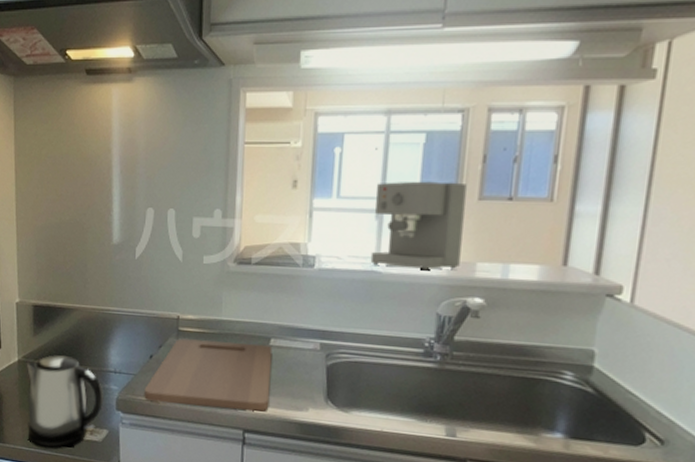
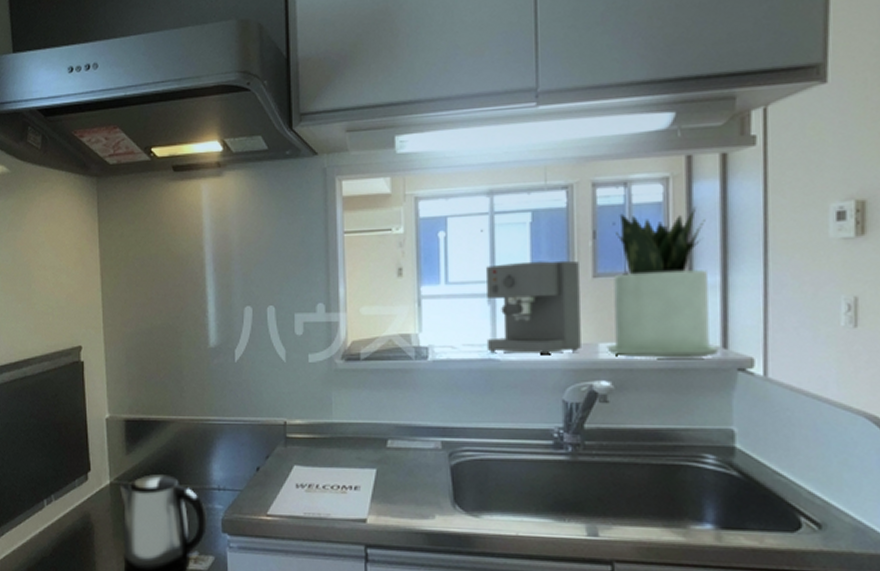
cutting board: present [144,338,273,412] -> none [252,446,391,523]
planter: none [483,137,595,283] -> present [606,206,721,358]

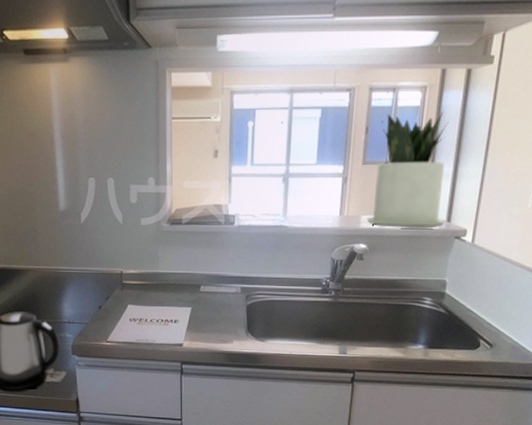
coffee maker: present [486,260,581,355] -> none [279,149,353,224]

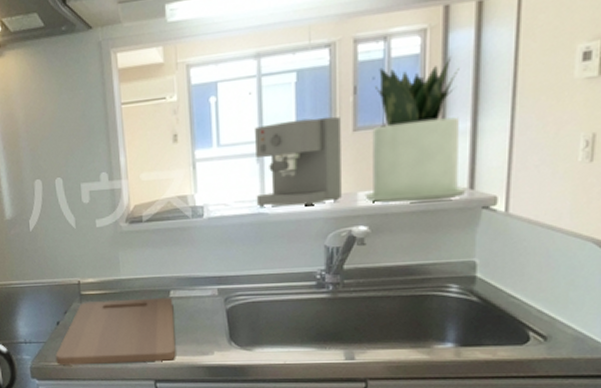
cutting board: none [96,290,202,346] -> present [56,297,176,366]
coffee maker: none [279,149,353,224] -> present [255,116,342,208]

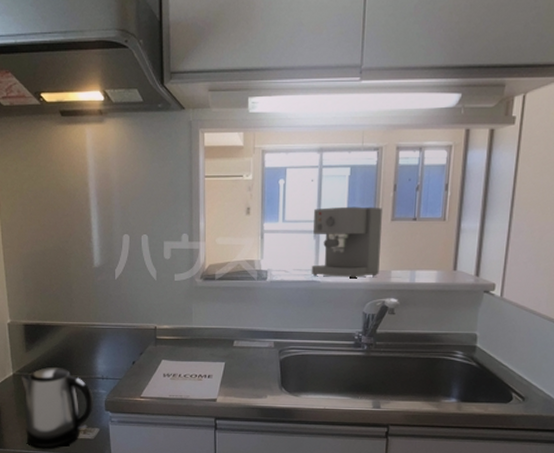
cutting board: present [56,297,176,366] -> none [129,345,236,402]
planter: present [364,56,468,204] -> none [397,169,475,283]

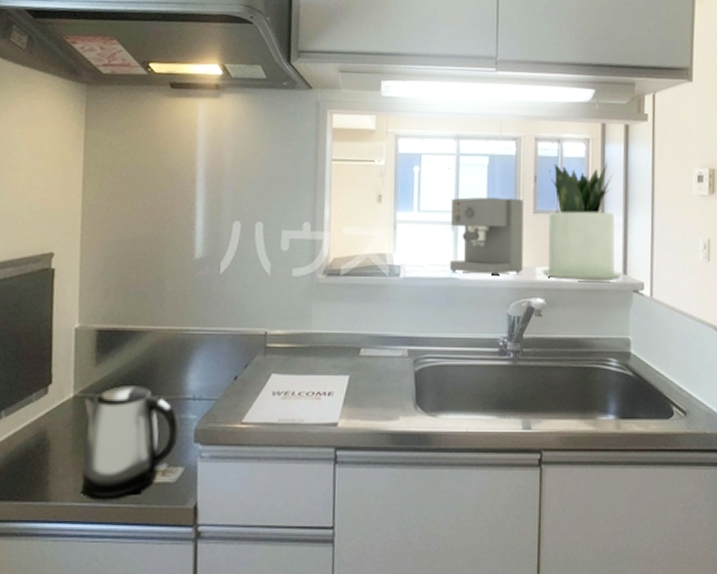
planter: none [397,169,475,283] -> present [542,163,622,282]

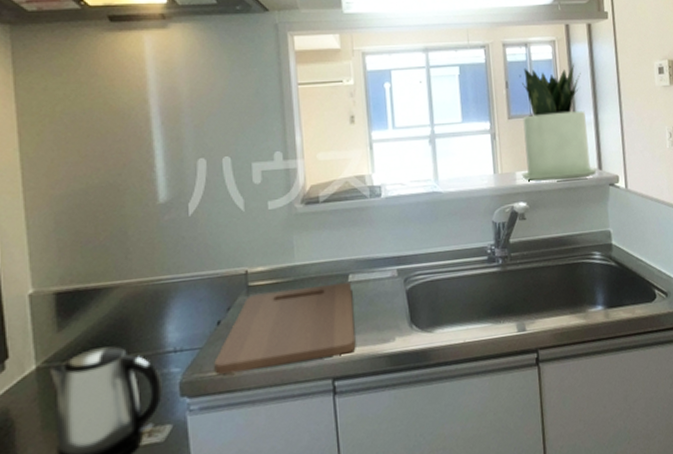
cutting board: none [227,355,363,428] -> present [214,282,356,375]
coffee maker: present [449,197,523,276] -> none [426,106,503,187]

